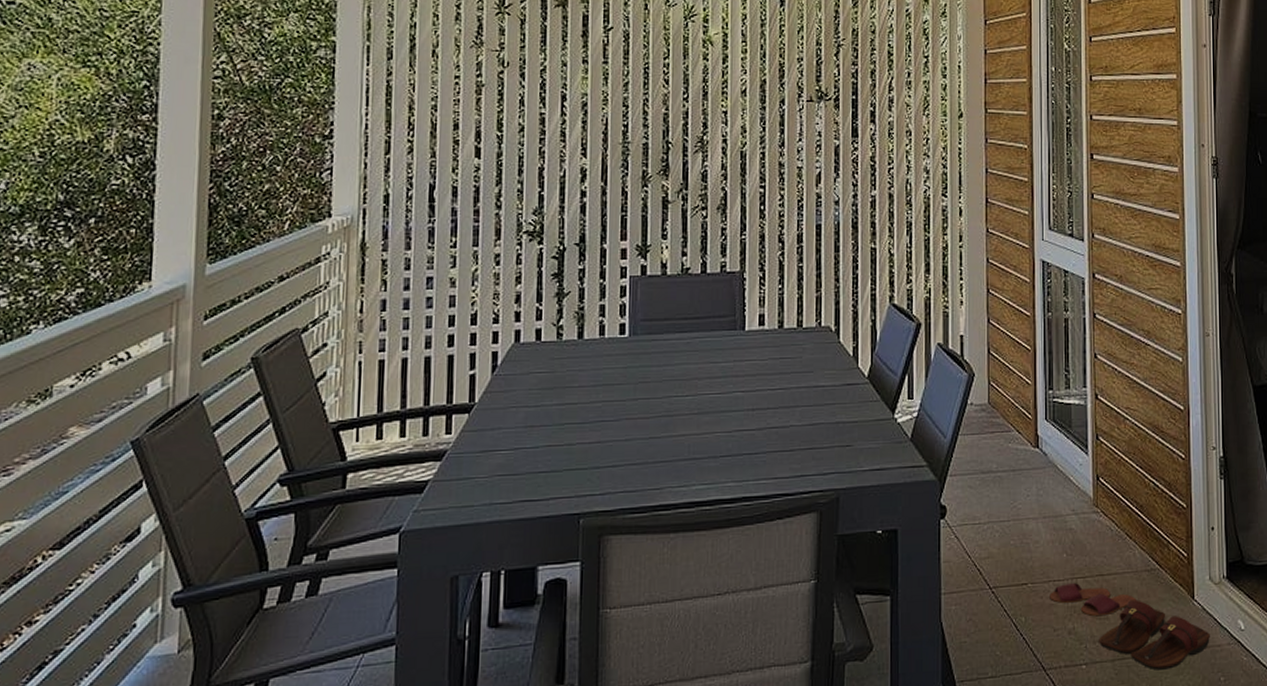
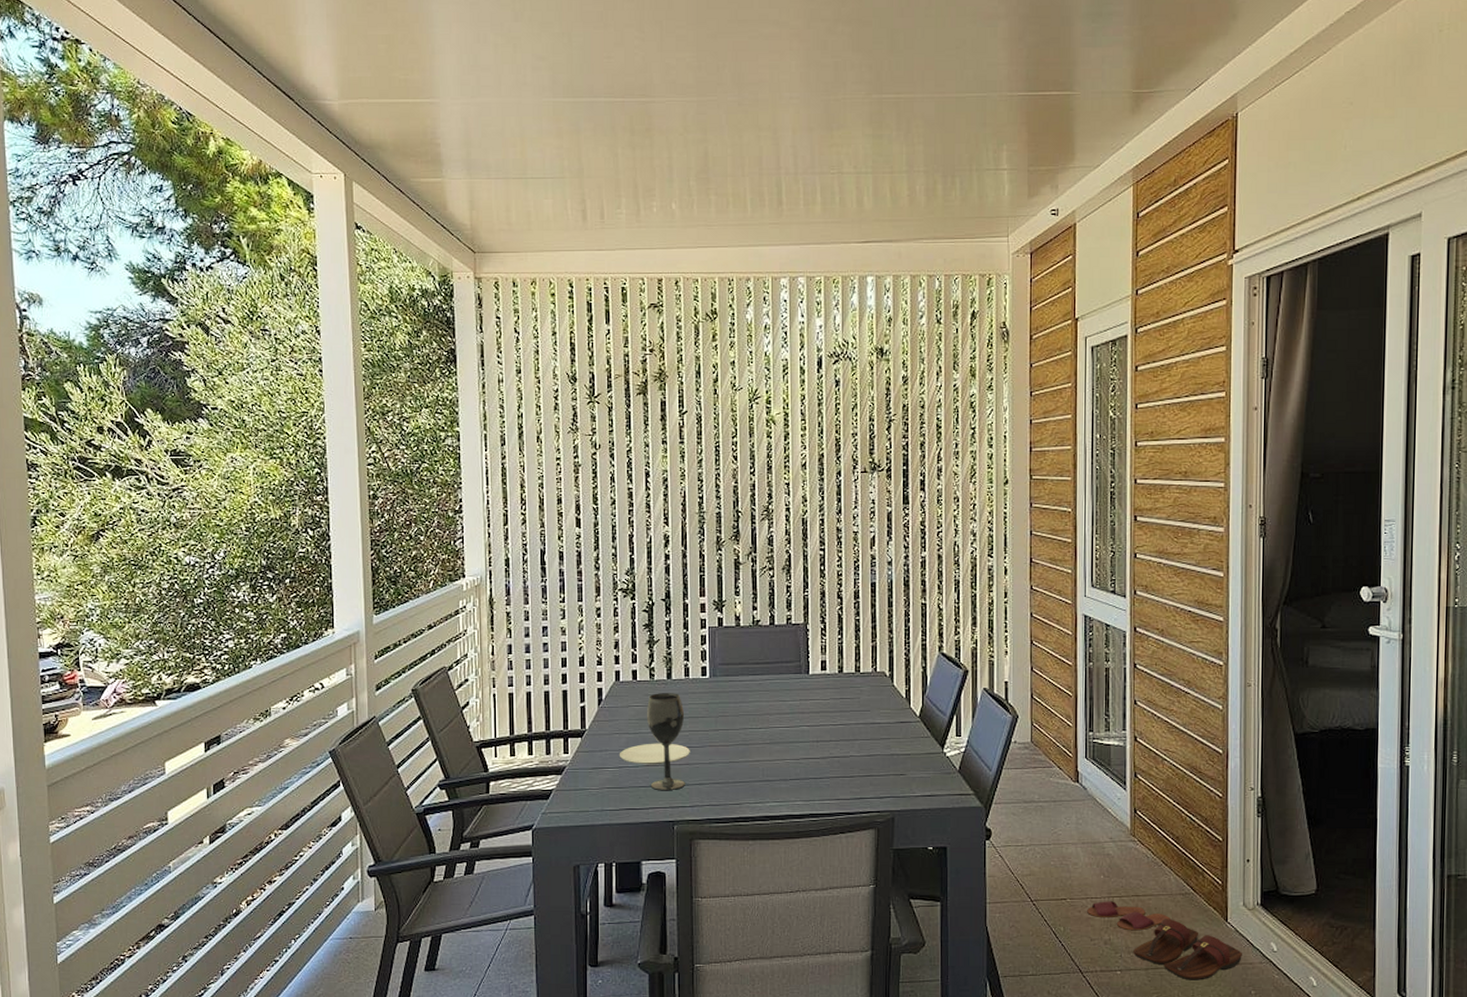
plate: none [515,417,603,445] -> present [619,743,690,765]
wine glass: none [550,356,597,477] -> present [646,693,685,791]

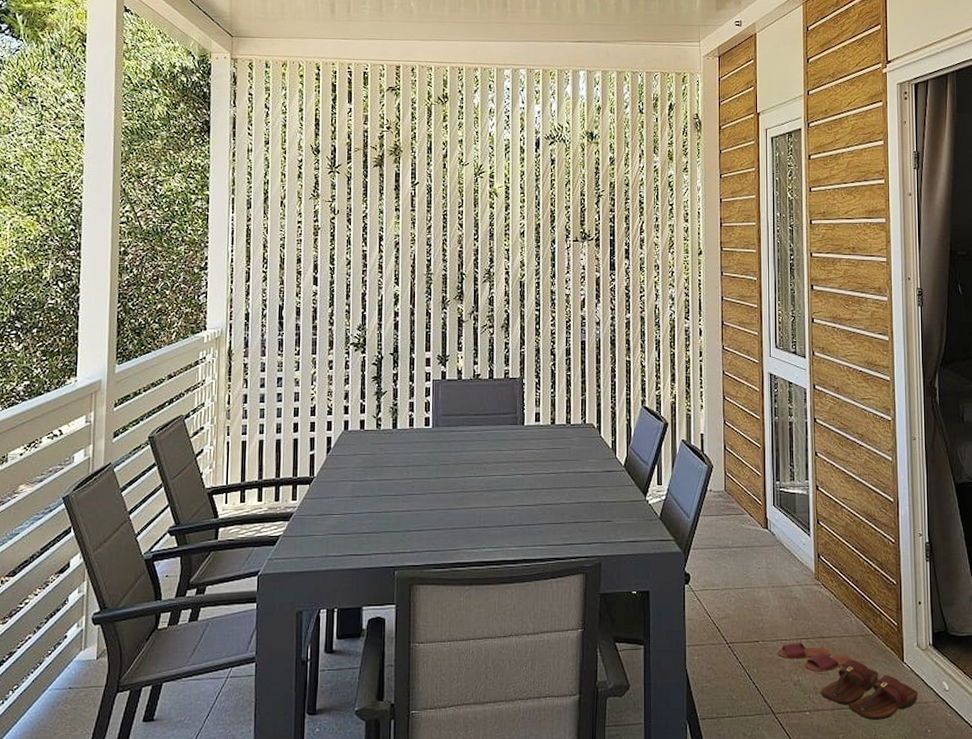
plate: present [619,743,690,765] -> none [344,490,412,512]
wine glass: present [646,693,685,791] -> none [372,442,407,537]

